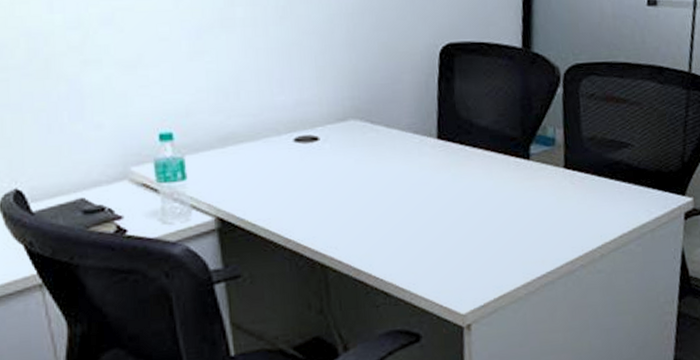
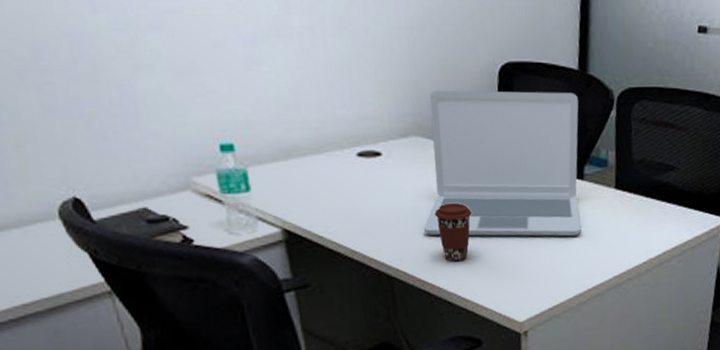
laptop: none [360,70,528,222] -> present [423,90,581,237]
coffee cup: none [372,187,411,249] -> present [434,203,472,262]

